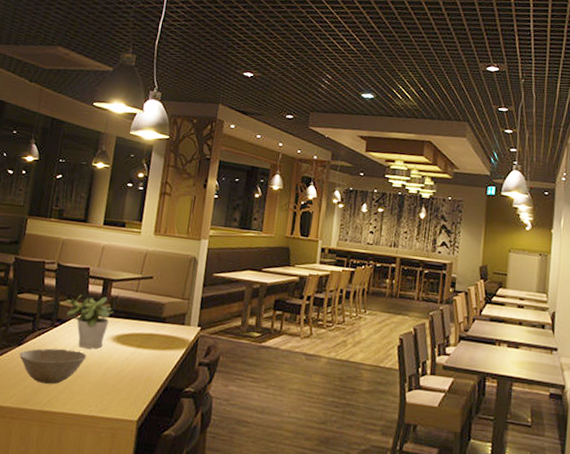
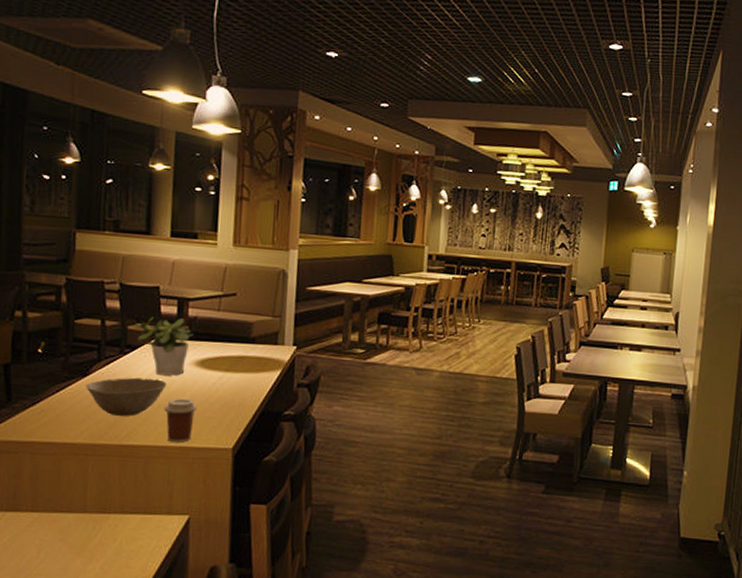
coffee cup: none [82,370,111,412] -> present [164,399,198,443]

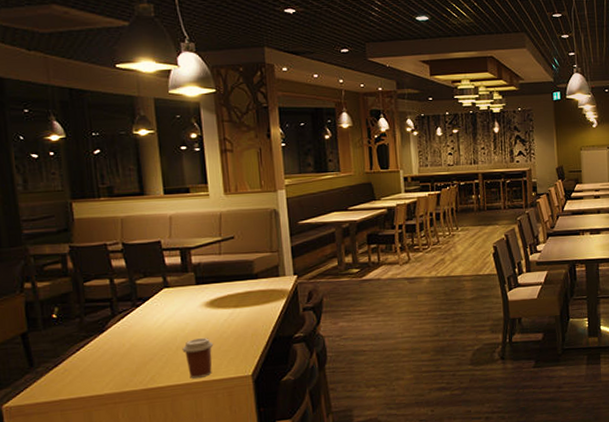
bowl: present [86,377,167,416] -> none [104,324,182,364]
potted plant: present [135,316,194,376] -> none [142,266,200,321]

